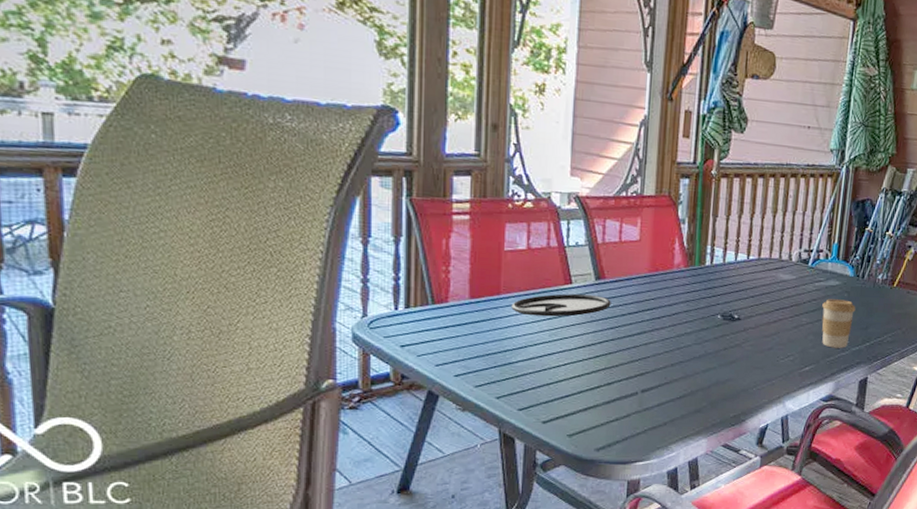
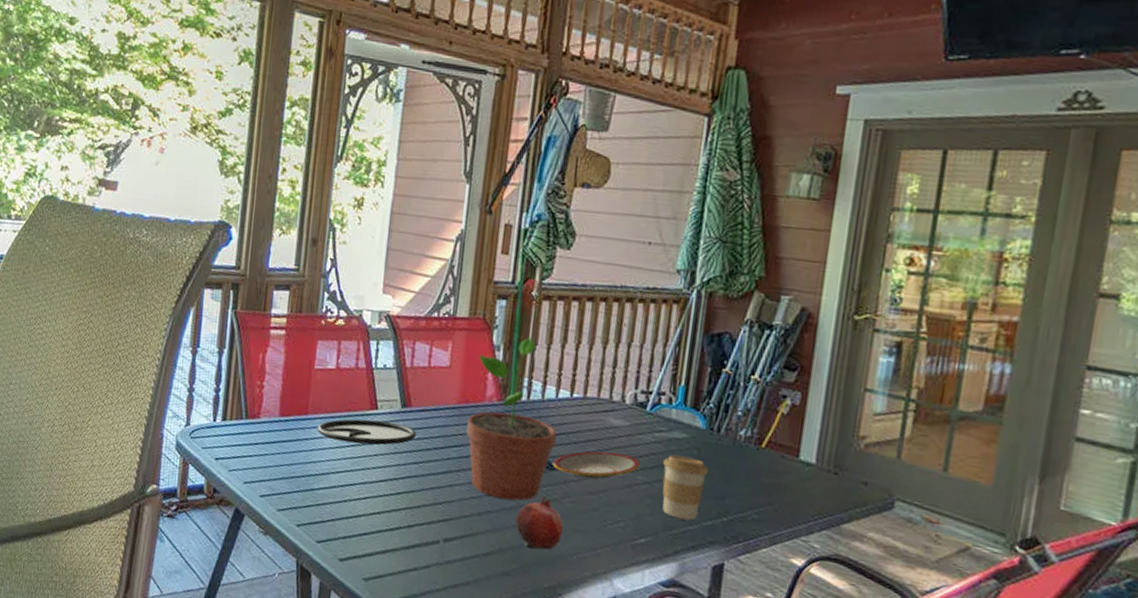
potted plant: none [658,210,737,351] -> present [467,337,557,501]
fruit: none [704,342,744,387] -> present [515,495,563,550]
plate: none [734,301,804,325] -> present [553,451,640,479]

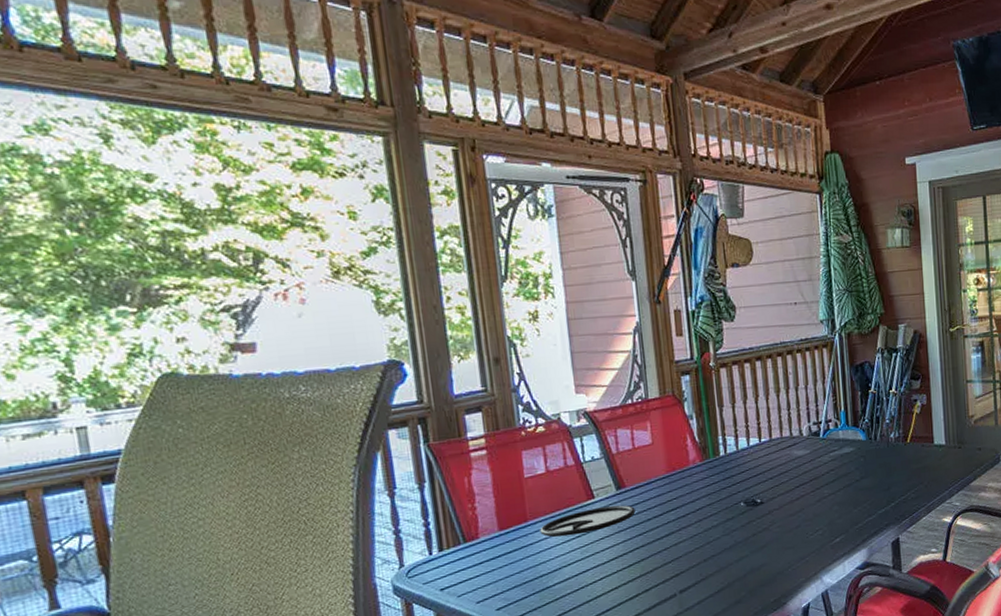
potted plant: present [467,337,557,501] -> none [676,401,756,543]
fruit: present [515,495,563,550] -> none [736,527,776,574]
plate: present [553,451,640,479] -> none [757,476,824,506]
coffee cup: present [662,454,709,521] -> none [841,464,875,515]

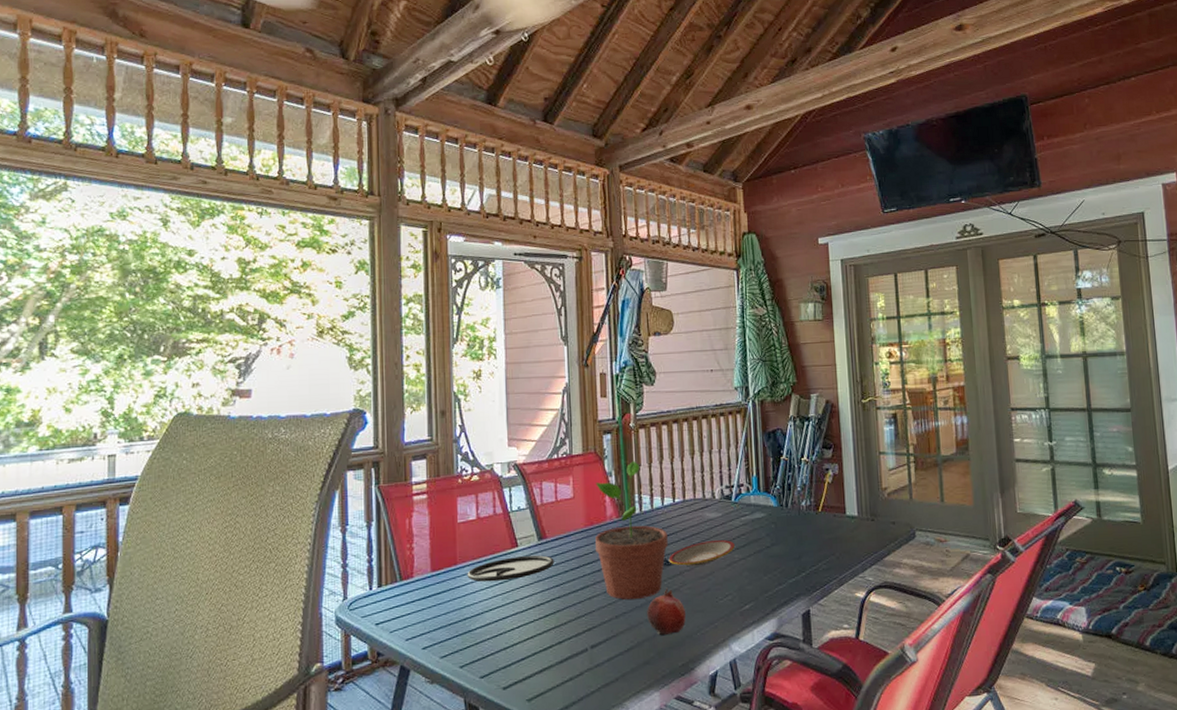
potted plant: none [676,401,756,543] -> present [595,460,668,600]
fruit: none [736,527,776,574] -> present [647,588,686,635]
plate: none [757,476,824,506] -> present [669,539,735,567]

